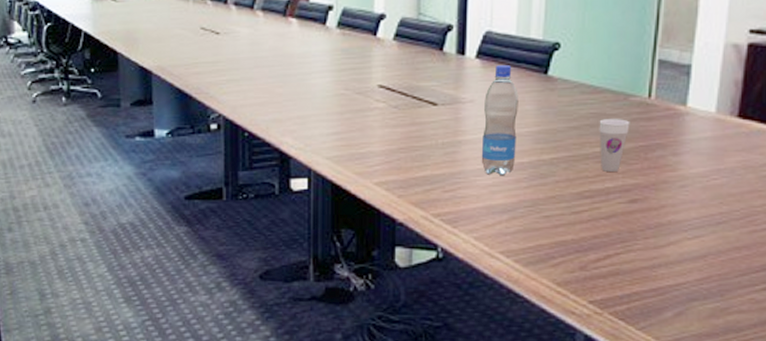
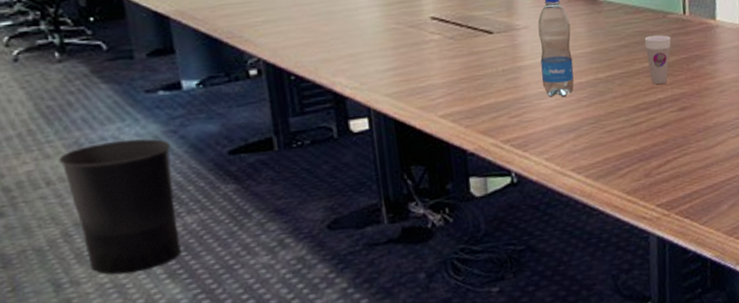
waste bin: none [55,177,140,293] -> present [58,138,181,274]

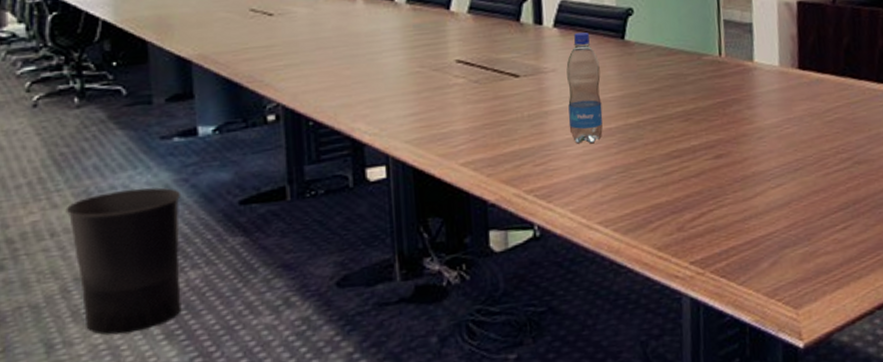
cup: present [644,35,671,84] -> none [678,78,706,130]

